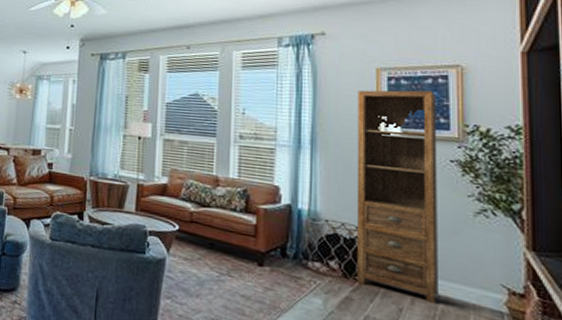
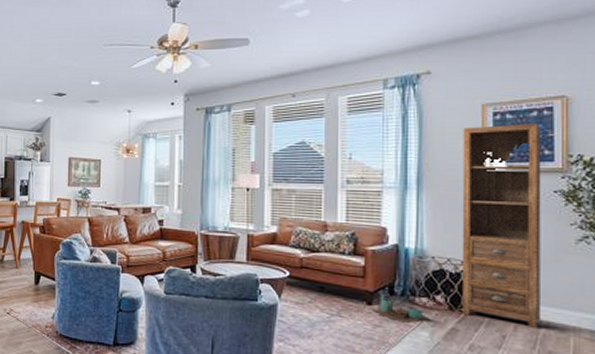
watering can: none [263,254,325,289] -> present [372,293,432,323]

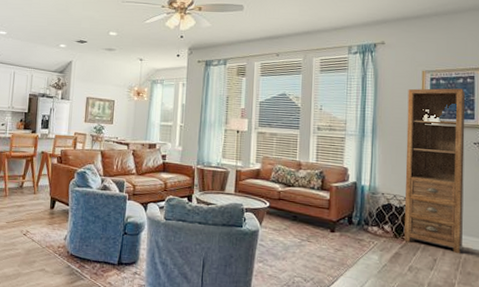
watering can: present [372,293,432,323] -> none [334,222,381,248]

